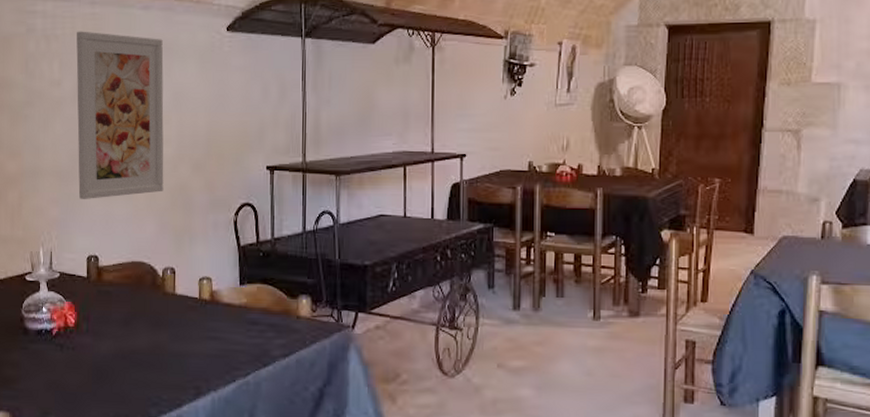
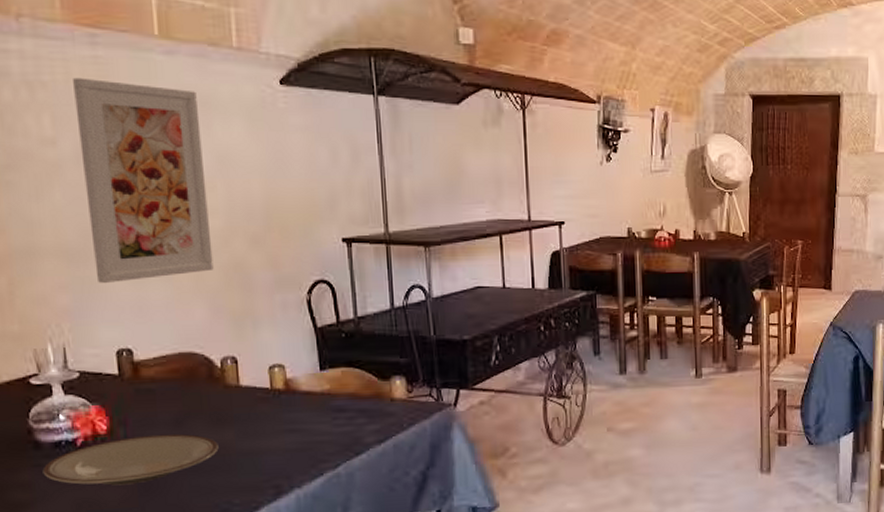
plate: none [27,331,155,373] -> present [42,433,219,486]

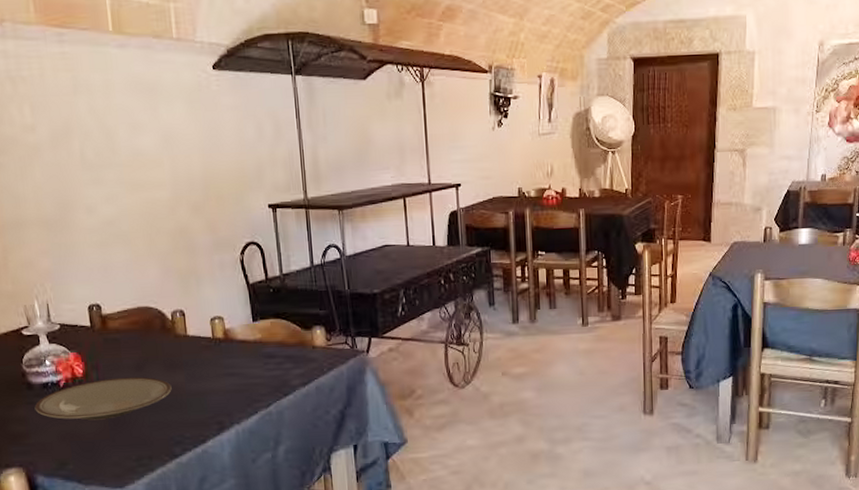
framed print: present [73,77,214,283] -> none [46,71,163,248]

